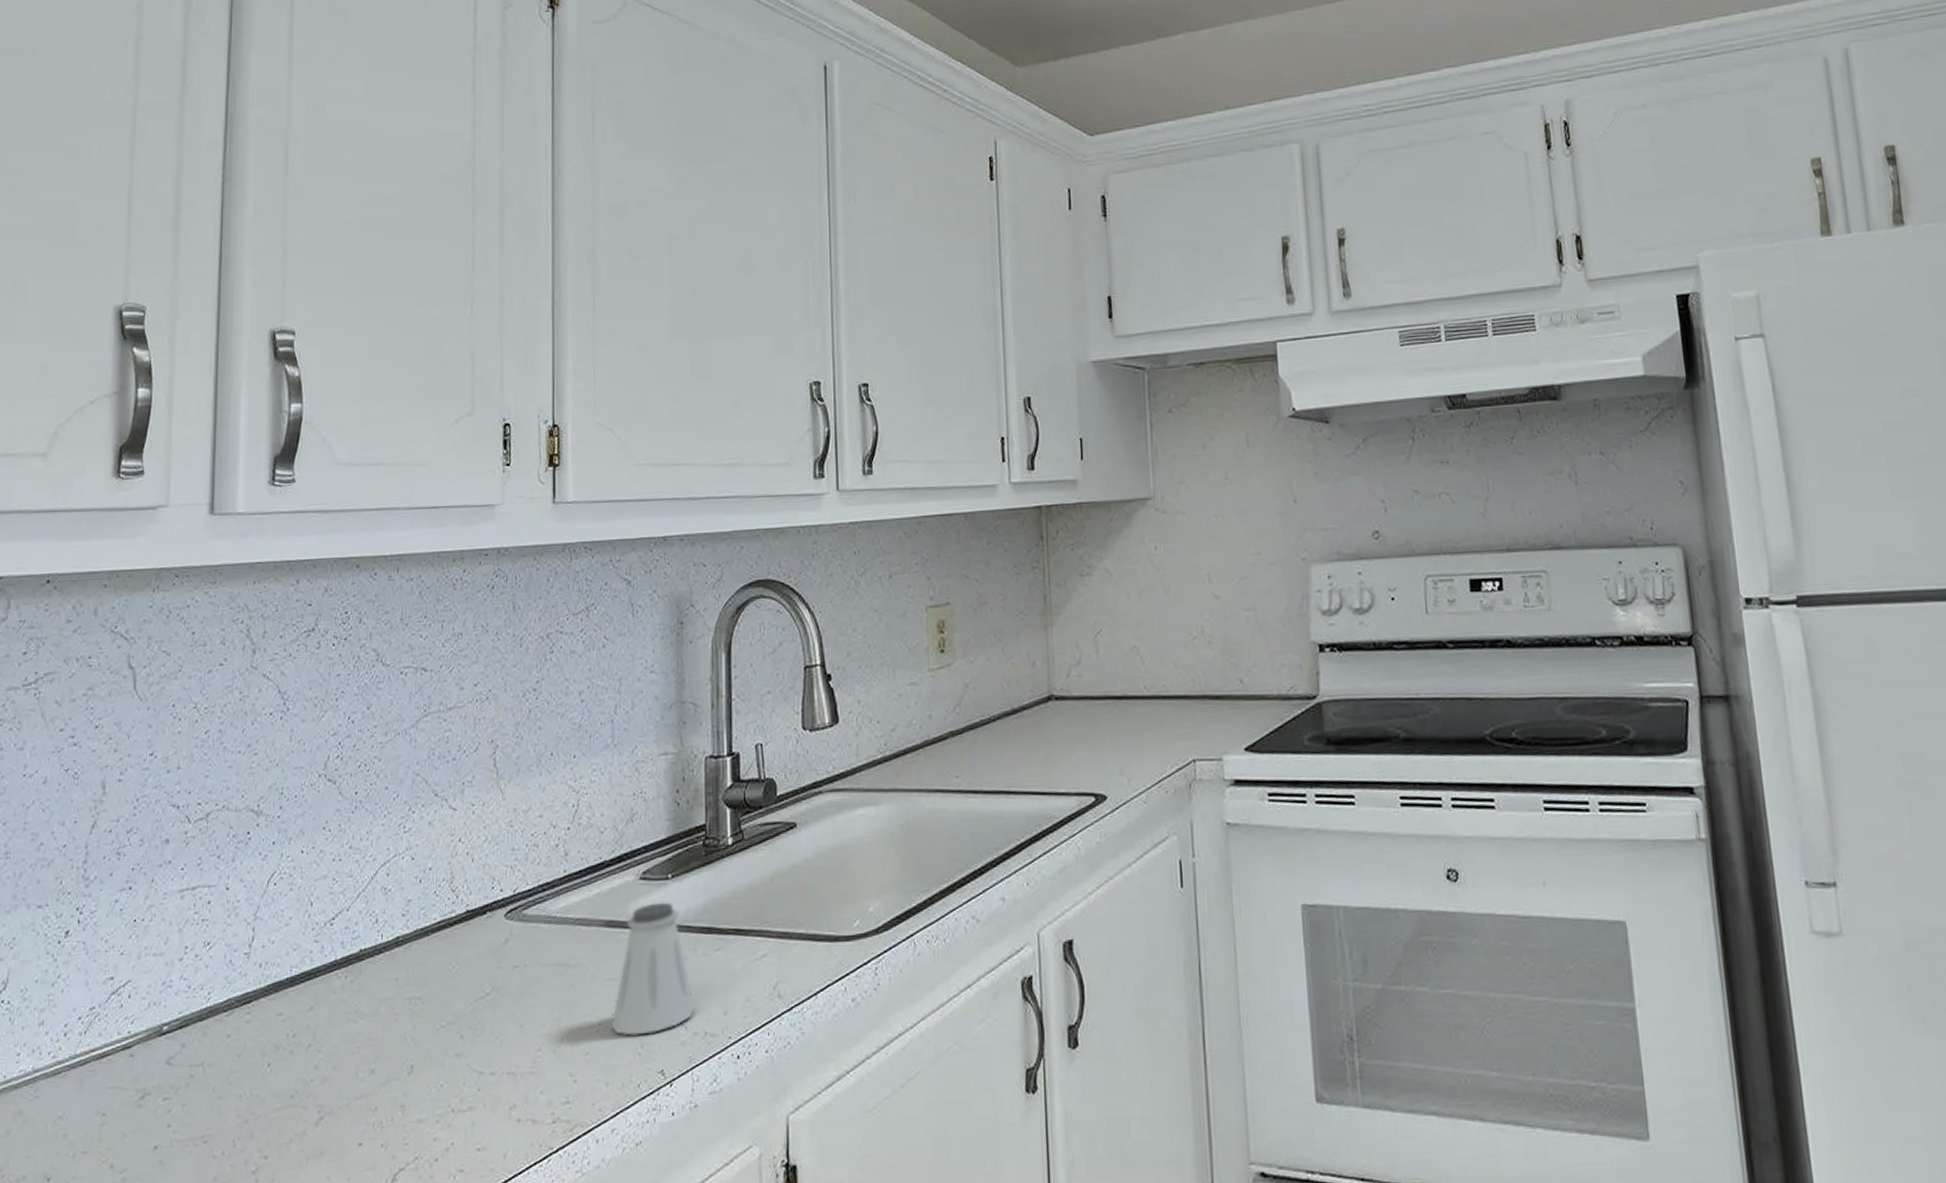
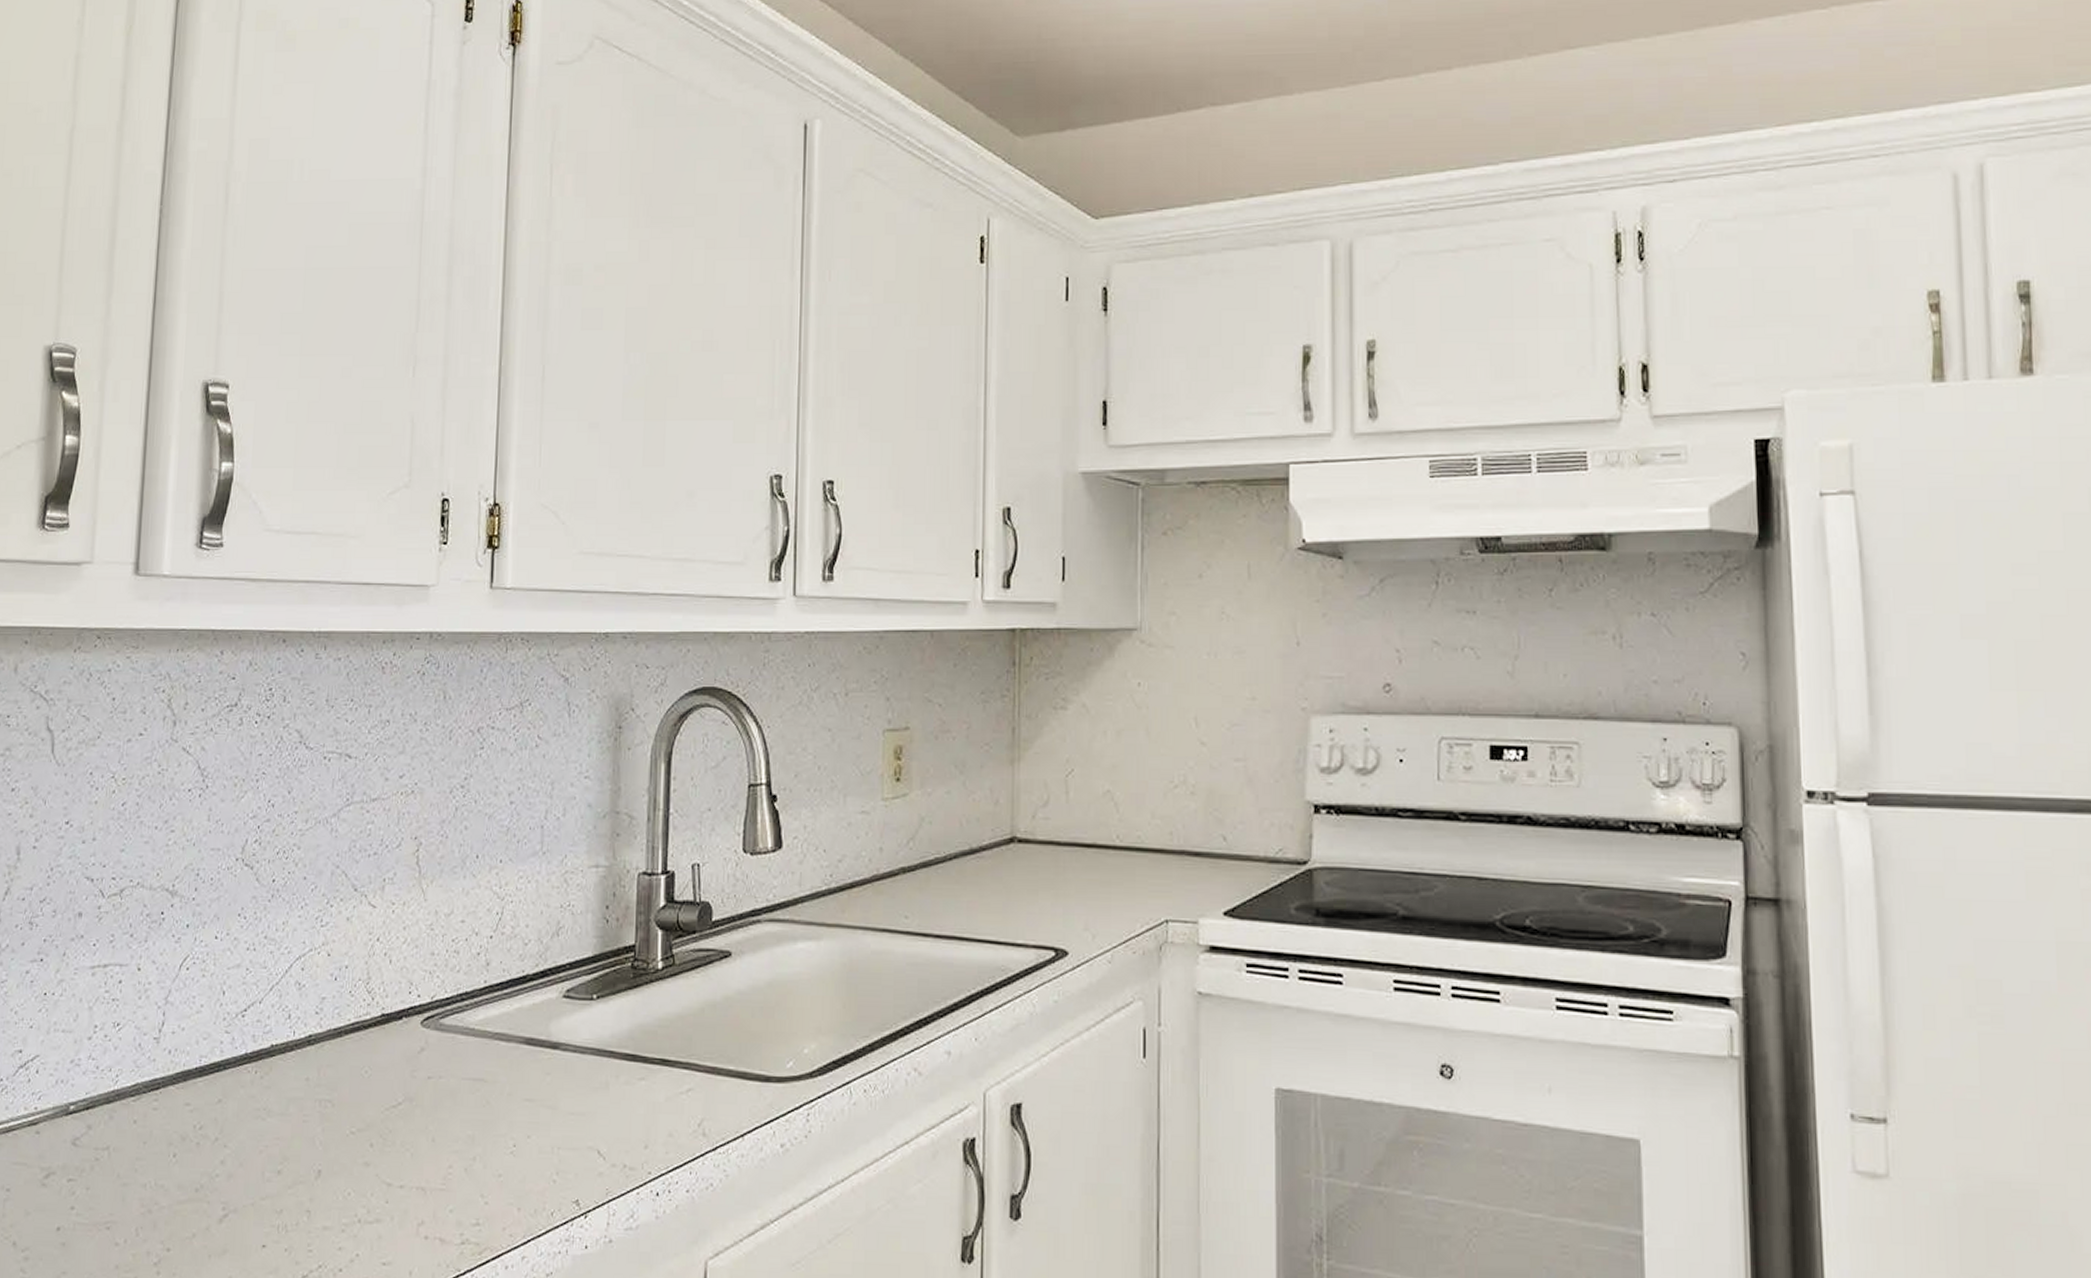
saltshaker: present [610,902,696,1036] -> none [525,1023,615,1161]

